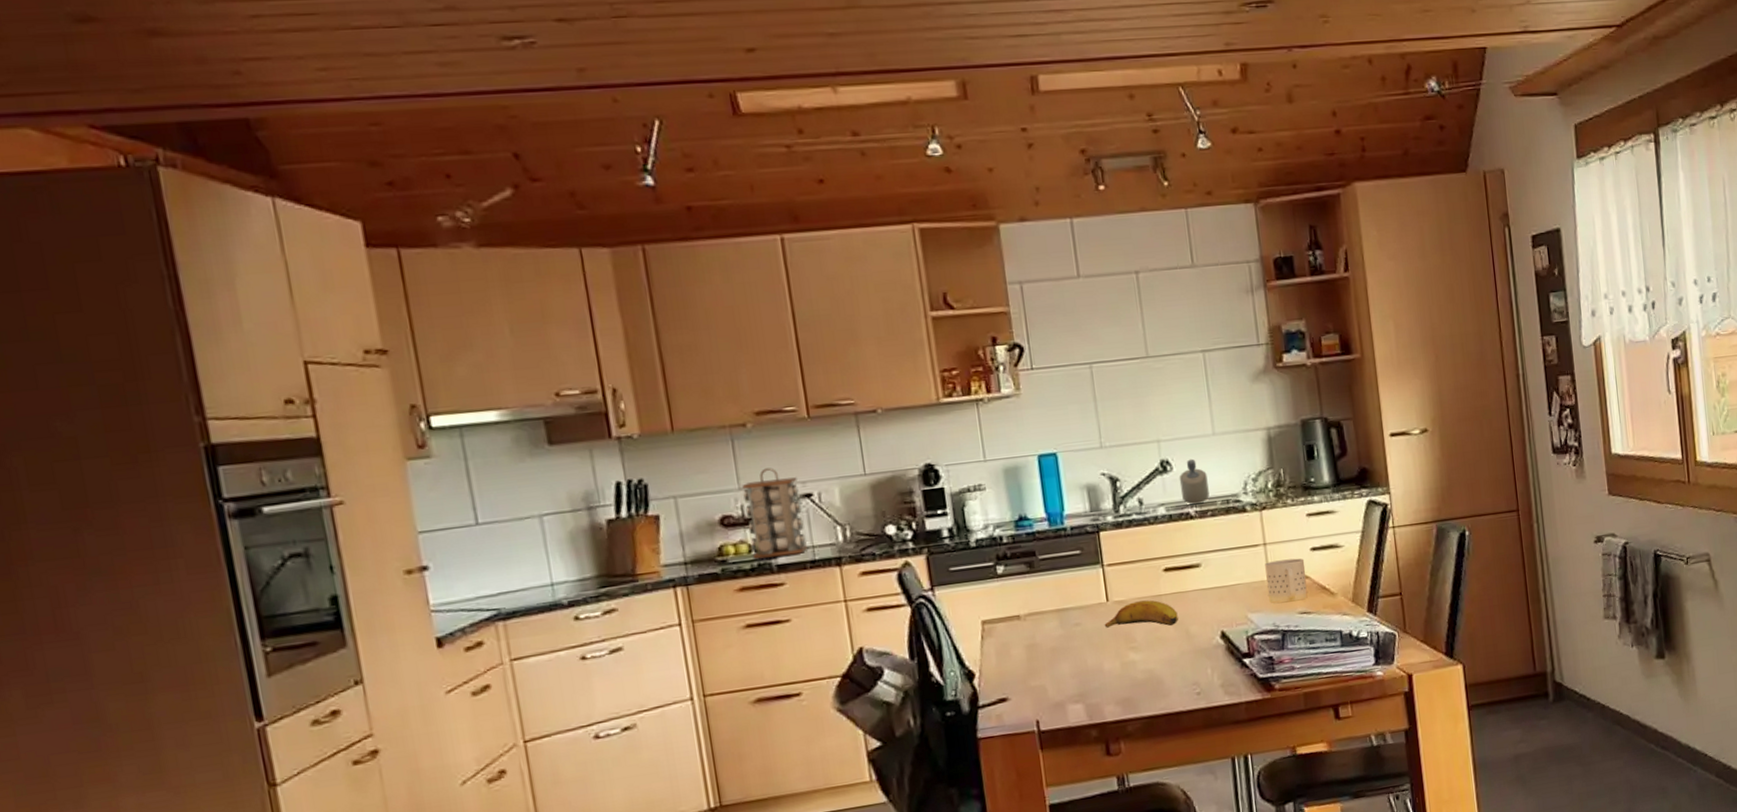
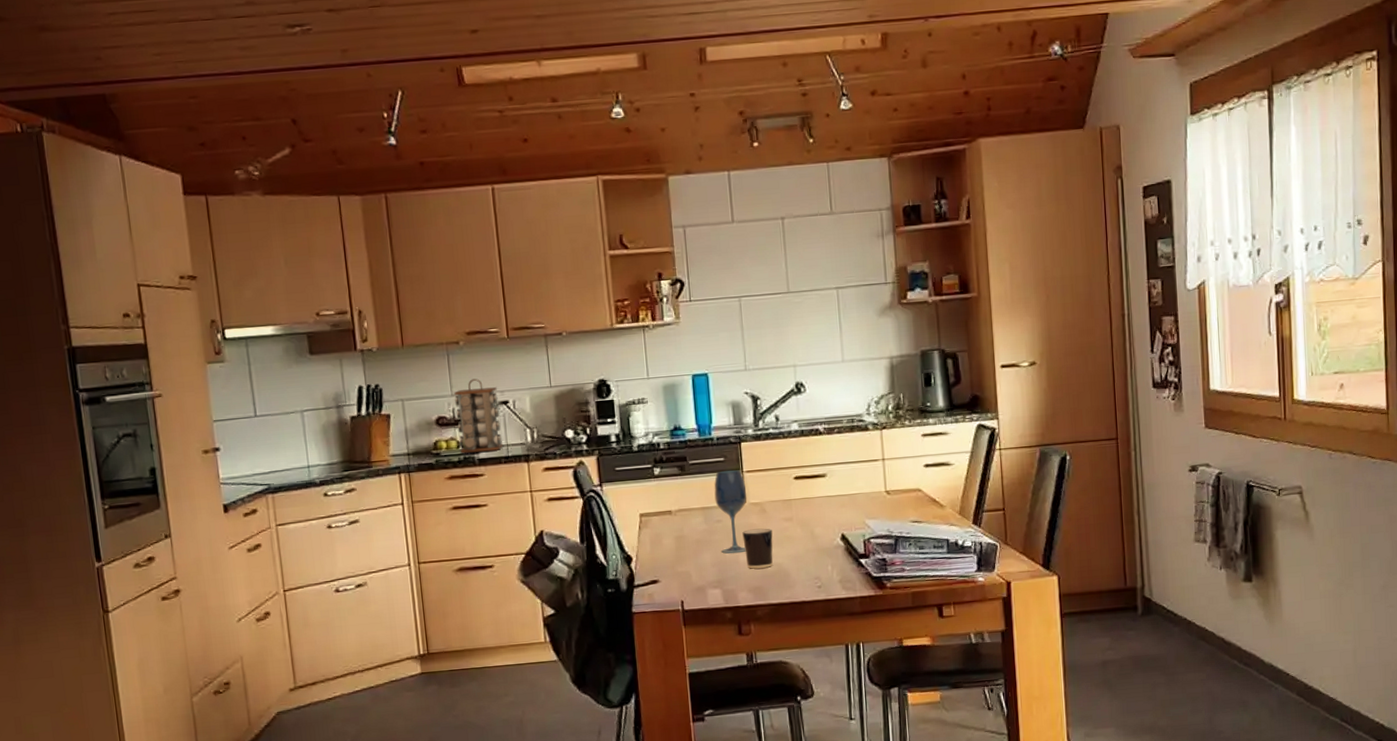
wineglass: none [1069,563,1111,663] -> present [713,469,747,555]
fruit: present [1104,600,1178,628] -> none [741,503,805,527]
mug: none [1106,629,1144,678] -> present [742,528,773,569]
soap dispenser: present [1179,458,1210,505] -> none [811,382,837,422]
mug: present [1264,558,1308,604] -> none [882,473,919,513]

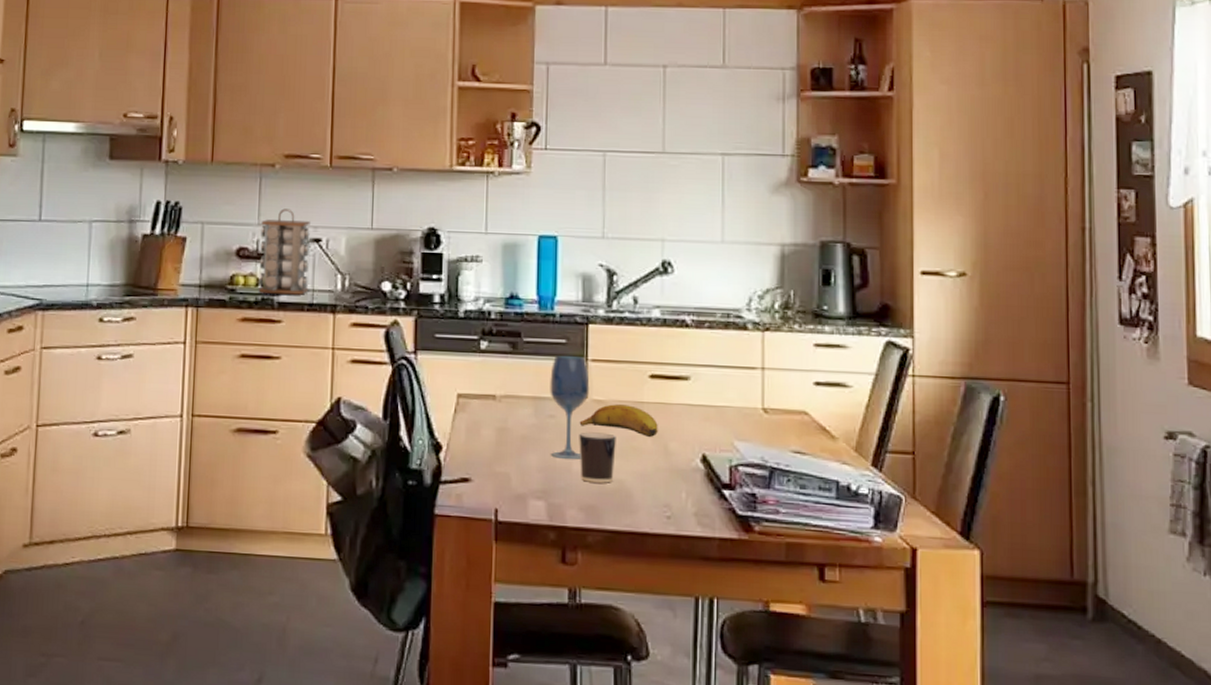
fruit: none [741,503,805,527] -> present [579,404,658,438]

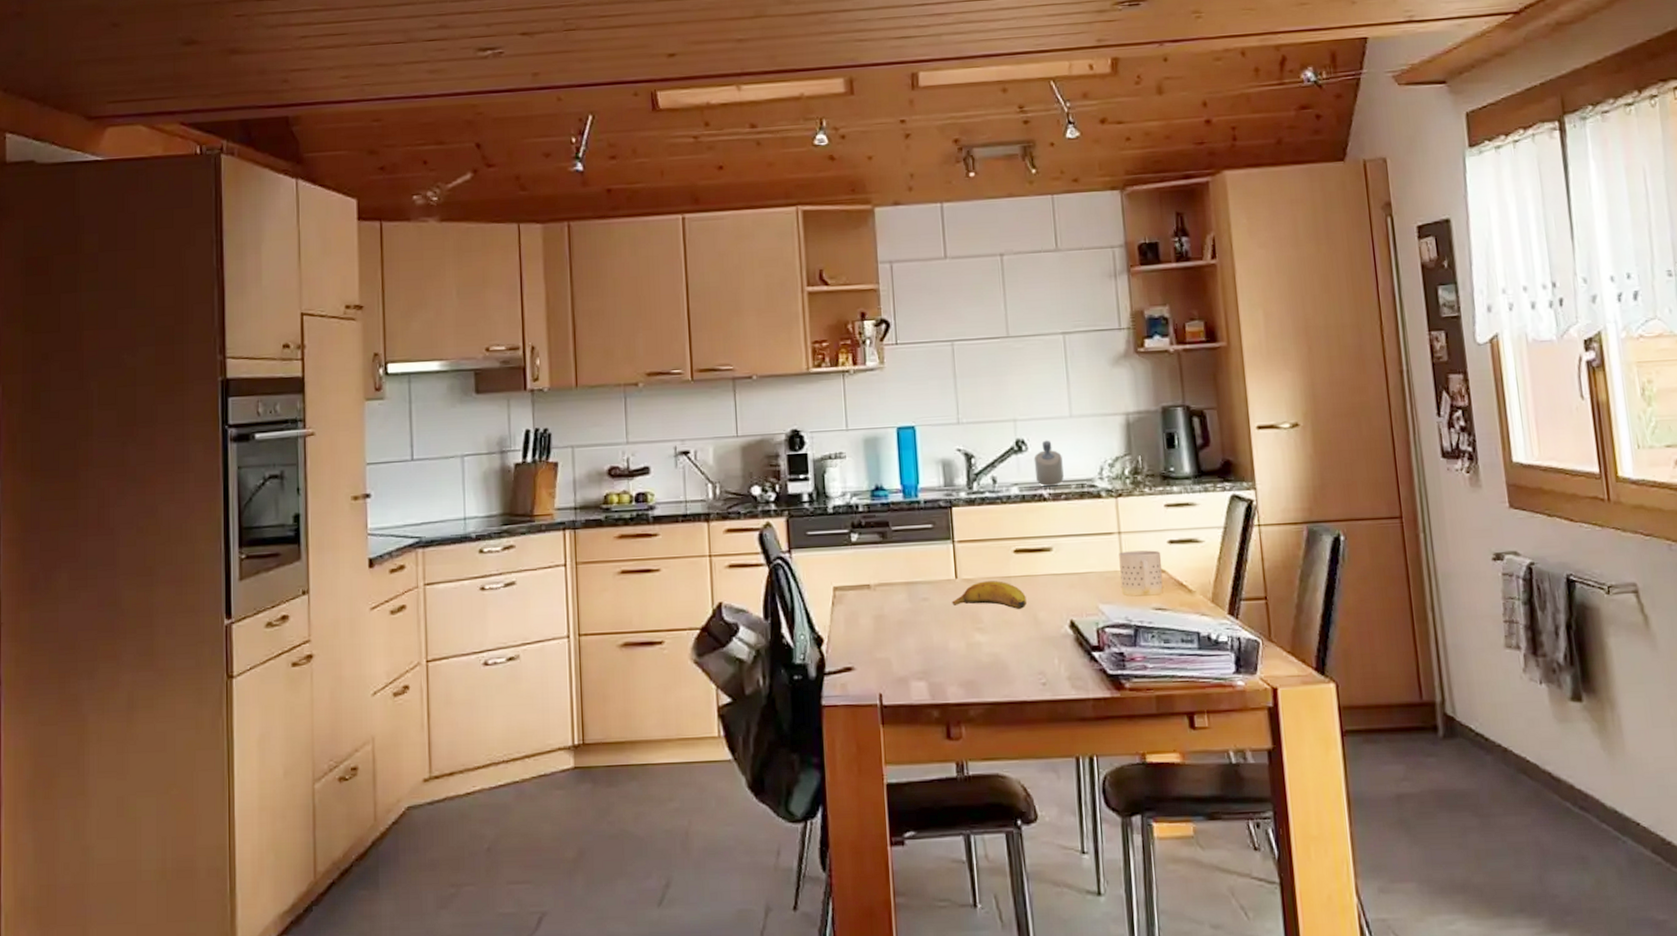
spice rack: present [258,208,310,296] -> none [630,425,680,510]
wineglass: present [550,355,590,461] -> none [920,538,959,640]
mug: present [579,432,616,483] -> none [952,610,989,659]
soap dispenser: none [679,264,709,313] -> present [1033,440,1064,487]
mug: none [759,388,806,438] -> present [1118,550,1163,597]

